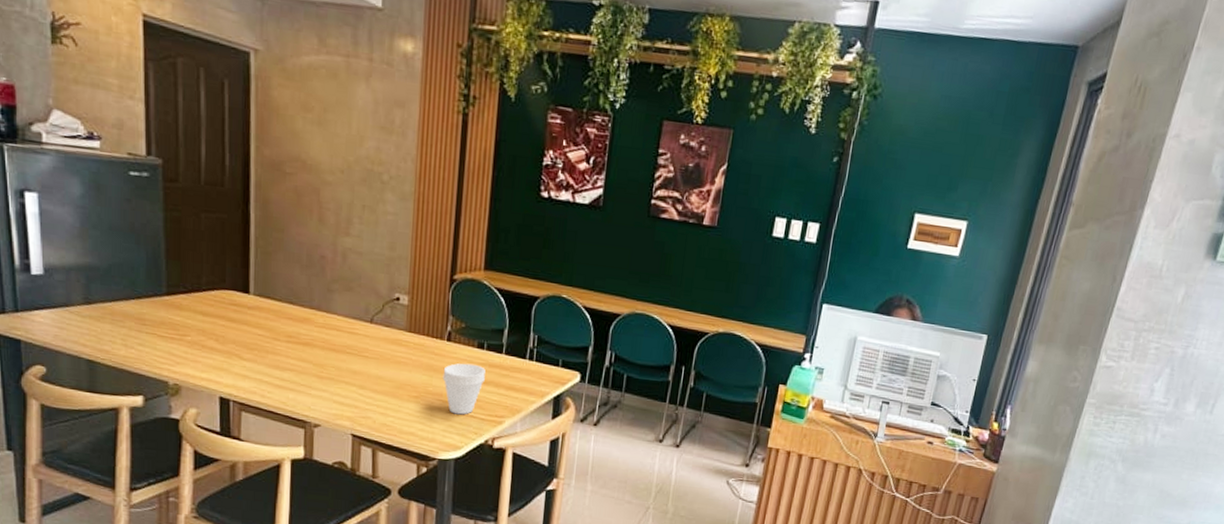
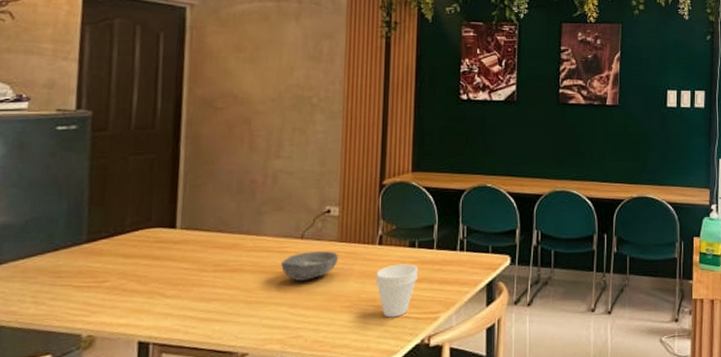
bowl: none [351,336,408,365] -> present [281,251,339,281]

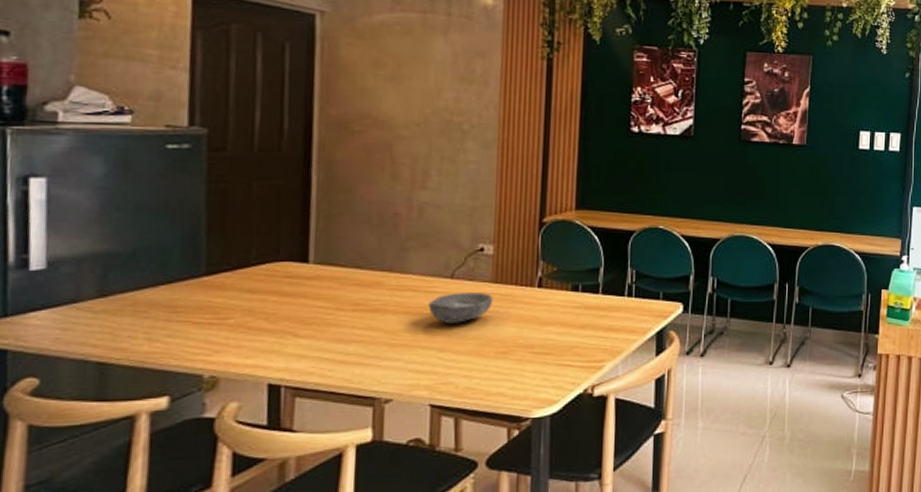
cup: present [375,264,418,318] -> none [534,308,581,366]

